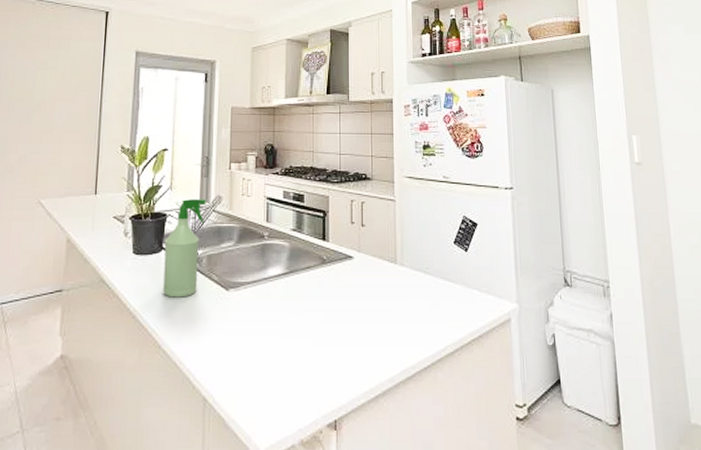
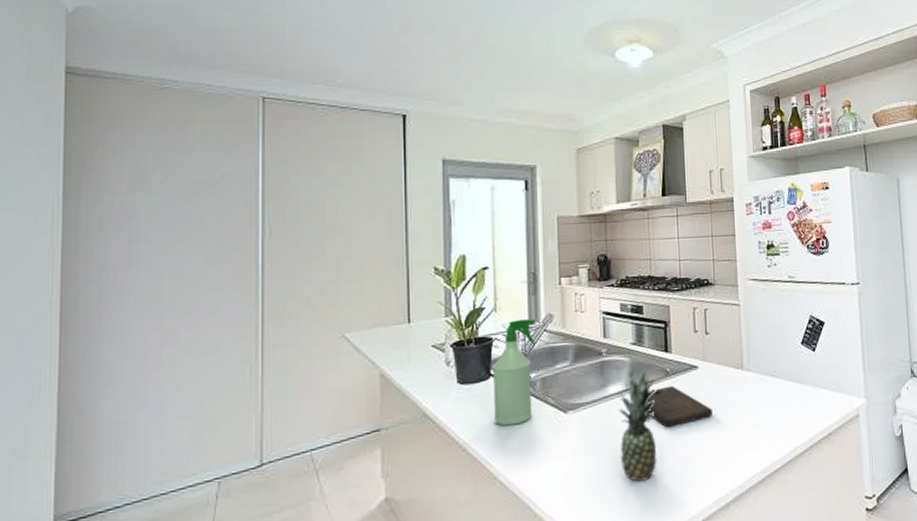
fruit: none [276,253,316,364] -> present [617,367,659,482]
cutting board: none [303,273,365,314] -> present [646,385,713,428]

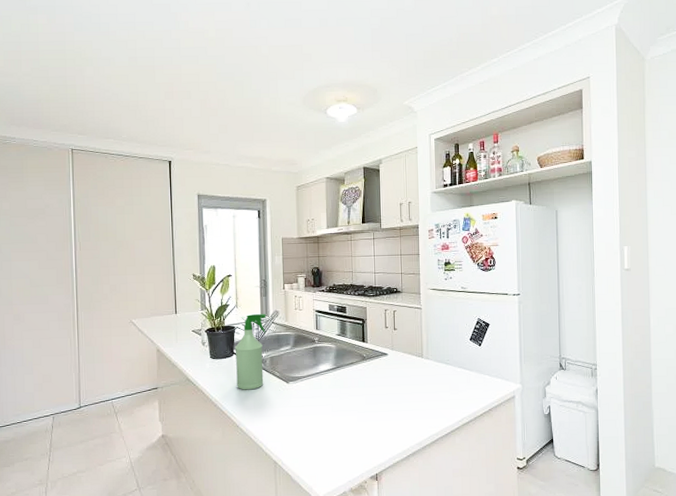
fruit: present [617,367,659,482] -> none [326,353,358,436]
cutting board: present [646,385,713,428] -> none [348,367,398,398]

